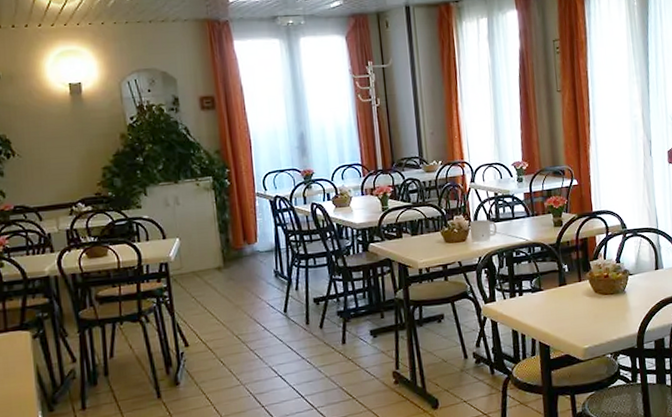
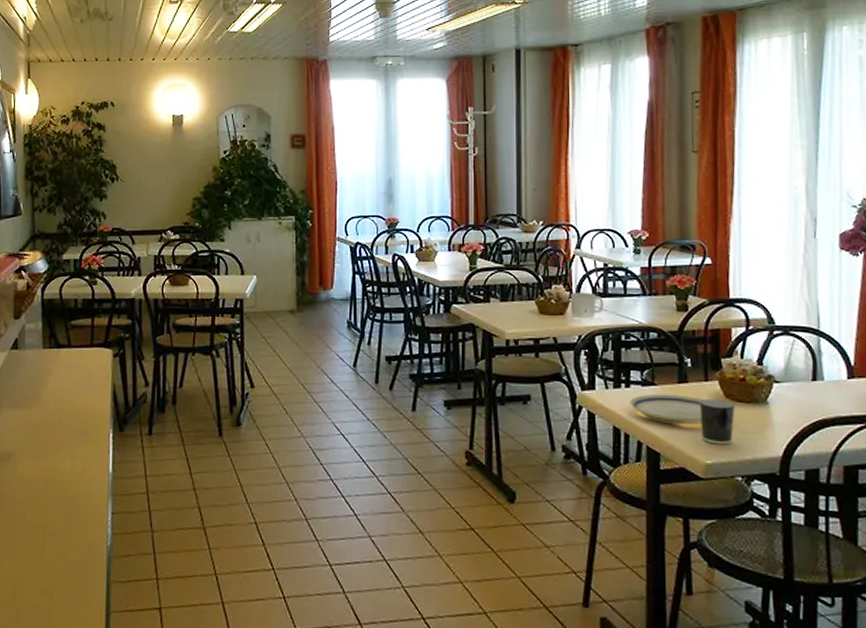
plate: none [523,295,580,321] -> present [630,394,703,426]
mug: none [575,294,603,332] -> present [698,398,735,445]

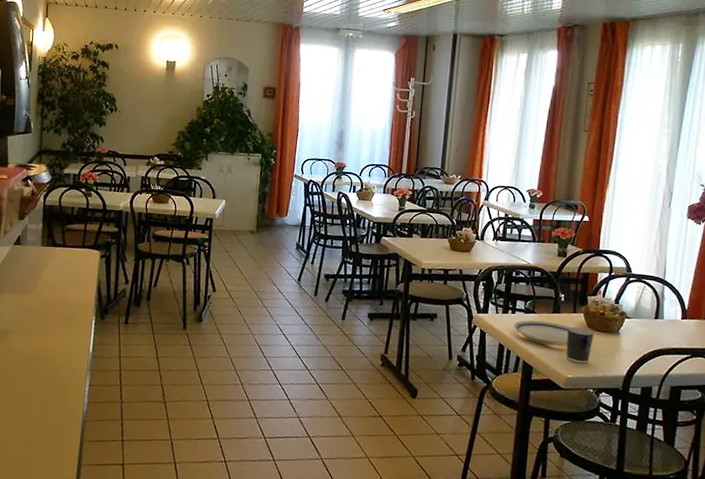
mug: present [570,292,604,319] -> none [475,235,502,258]

